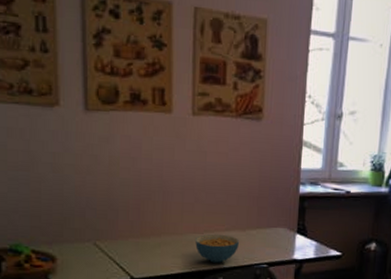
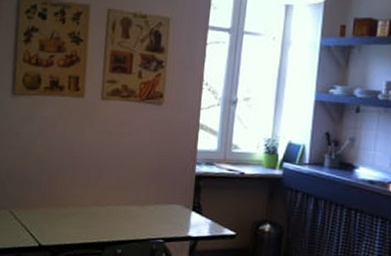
cereal bowl: present [195,234,239,263] -> none [98,207,138,236]

